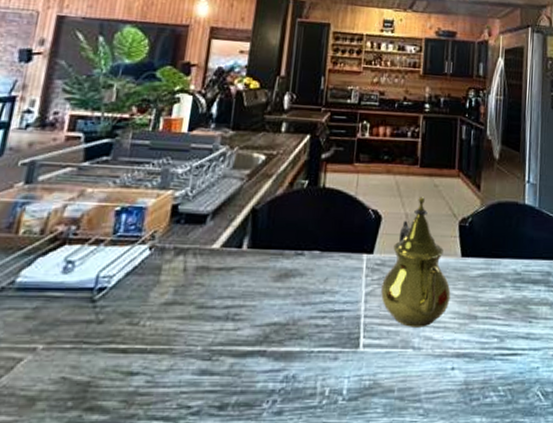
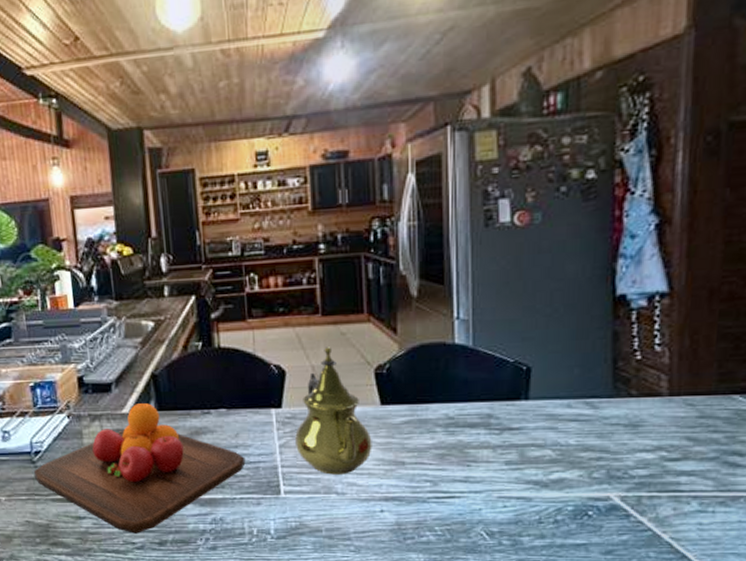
chopping board: none [90,239,330,395] -> present [34,403,246,534]

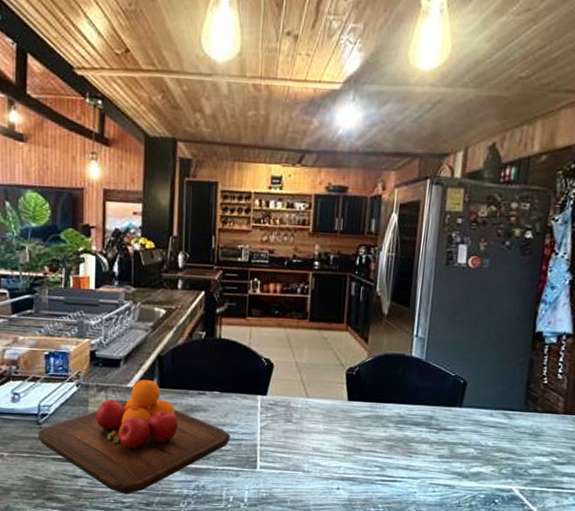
teapot: present [295,347,372,475] -> none [274,348,338,456]

